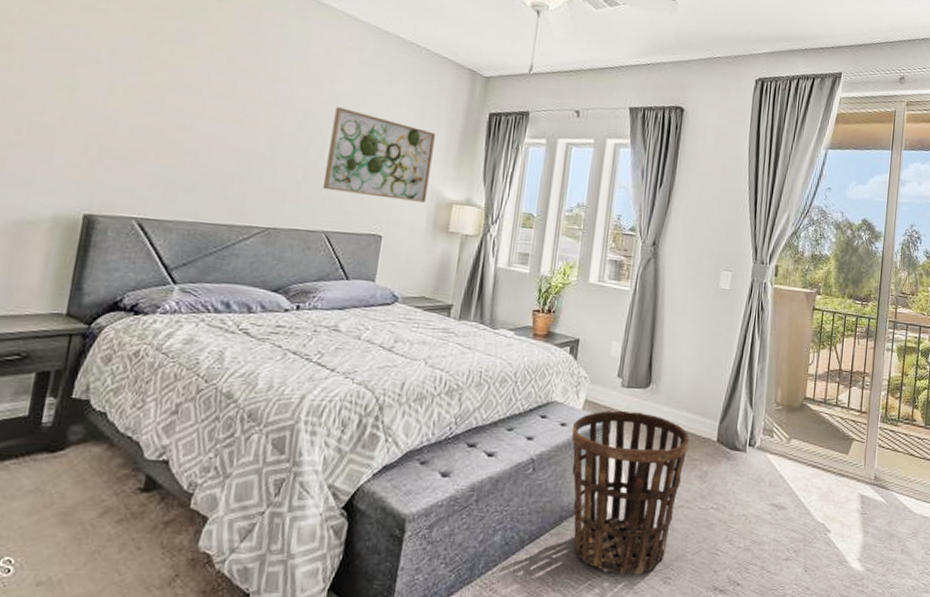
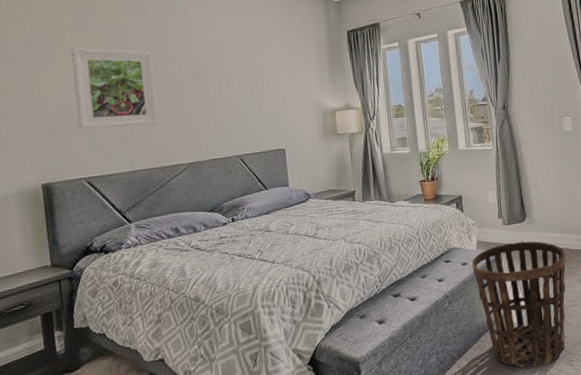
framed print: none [146,63,256,173] -> present [71,48,159,130]
wall art: present [322,107,435,203] -> none [221,52,313,122]

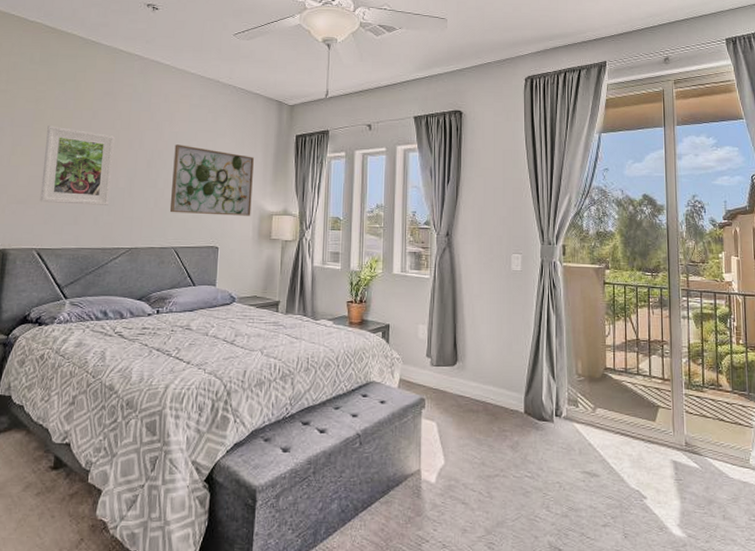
wall art: none [221,52,313,122] -> present [169,144,254,216]
basket: present [471,241,567,367] -> none [390,387,499,540]

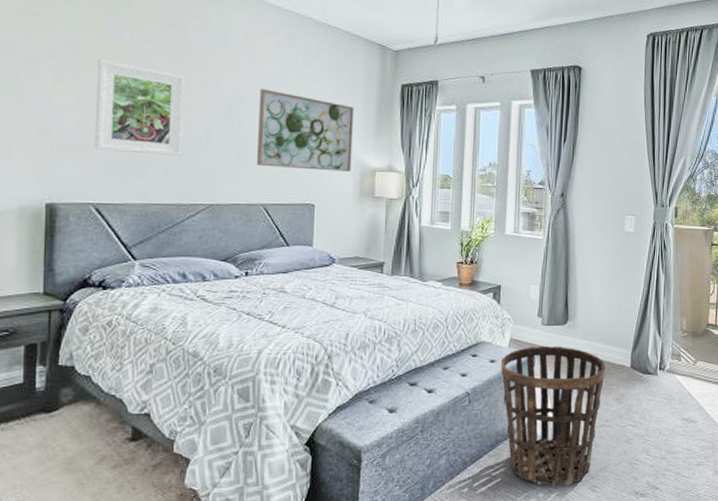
basket: none [390,387,499,540] -> present [500,346,606,486]

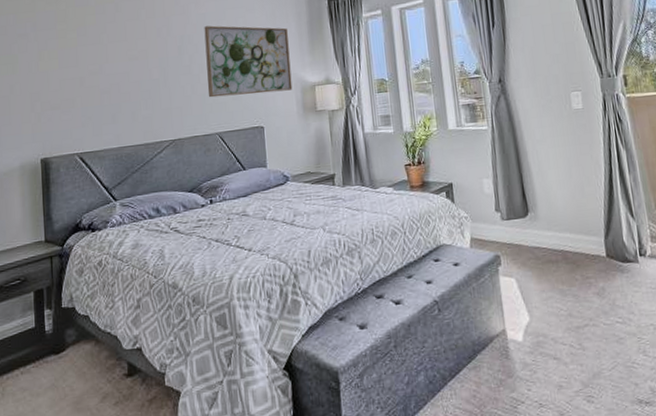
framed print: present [94,59,185,156] -> none [71,24,145,105]
basket: present [500,346,606,486] -> none [464,241,582,399]

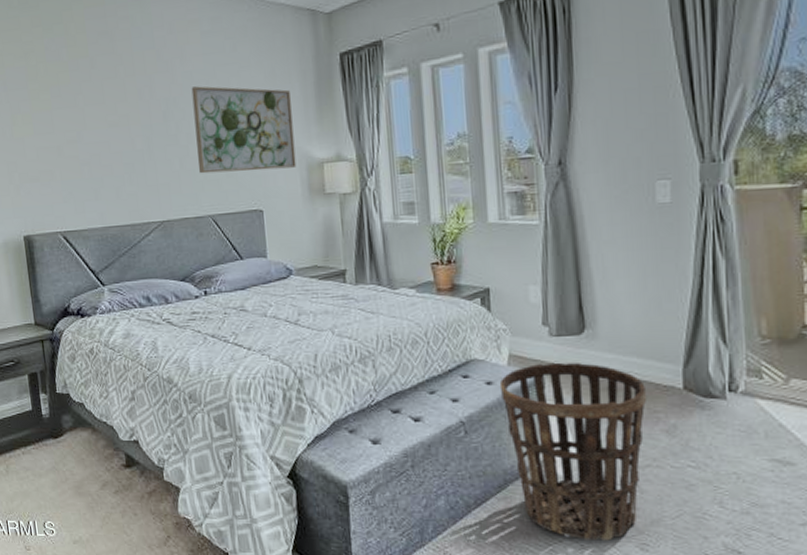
basket: none [464,241,582,399] -> present [499,362,648,541]

